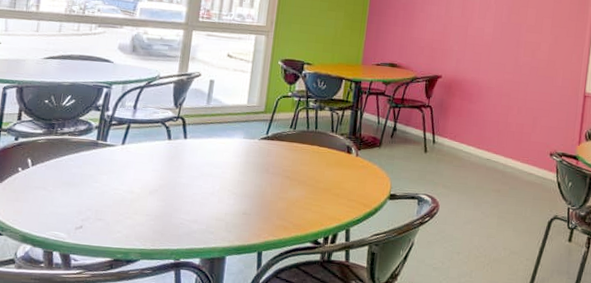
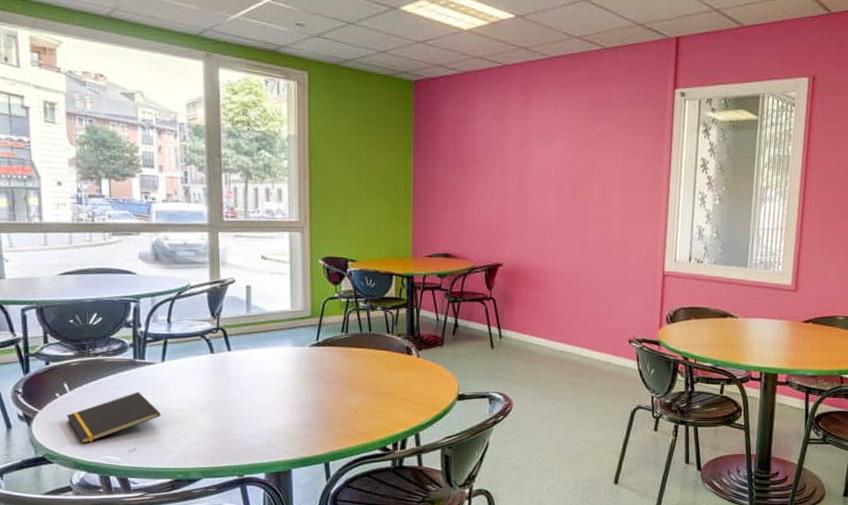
notepad: none [24,171,113,218] -> present [66,392,161,444]

